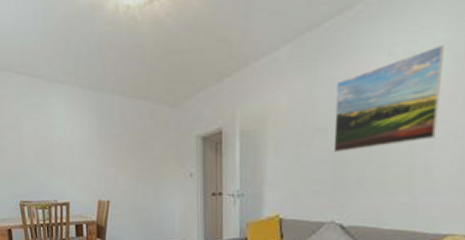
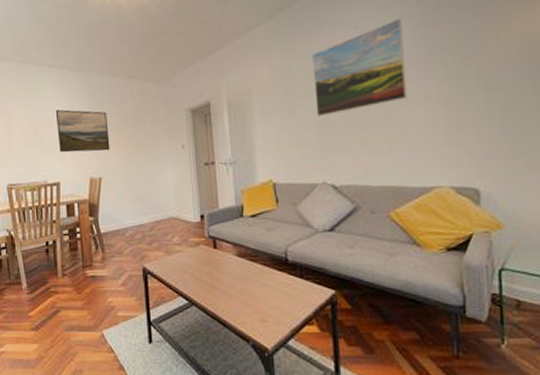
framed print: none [65,129,119,175] -> present [55,109,110,153]

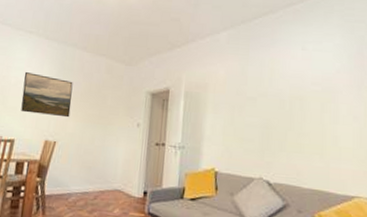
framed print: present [312,18,407,117] -> none [261,47,341,119]

